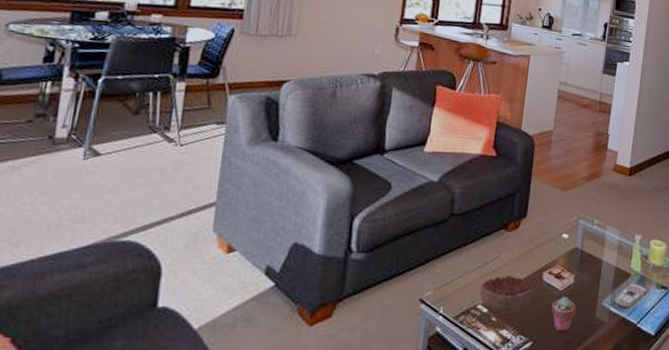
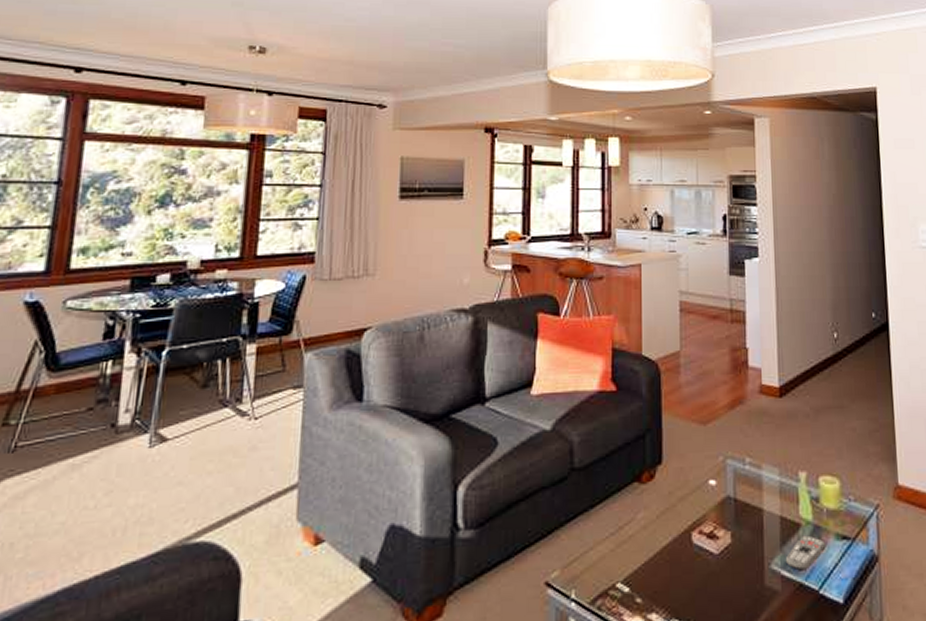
decorative bowl: present [479,275,533,313] -> none [617,541,683,592]
potted succulent: present [551,297,576,332] -> none [709,562,738,609]

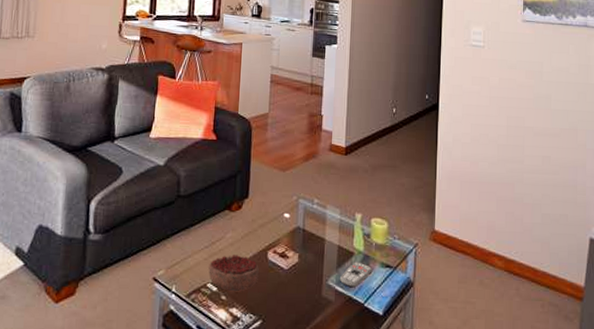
decorative bowl: none [617,541,683,592] -> present [208,255,260,292]

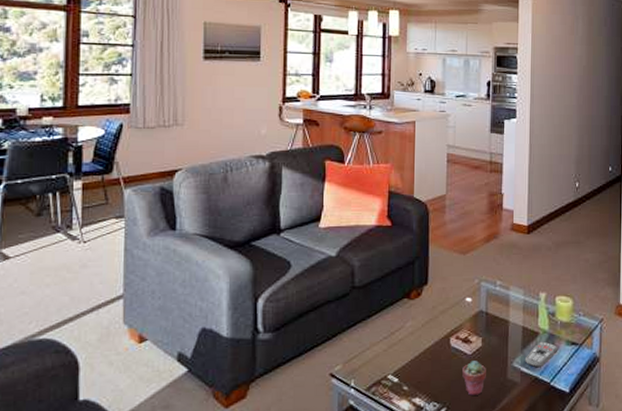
decorative bowl: present [208,255,260,292] -> none [388,344,442,382]
potted succulent: none [278,276,302,310] -> present [462,361,486,396]

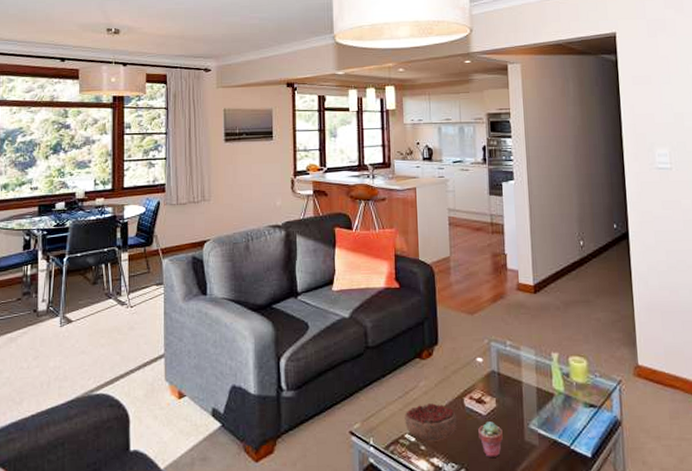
decorative bowl: none [388,344,442,382] -> present [405,403,458,442]
remote control: present [524,341,558,368] -> none [541,403,576,431]

